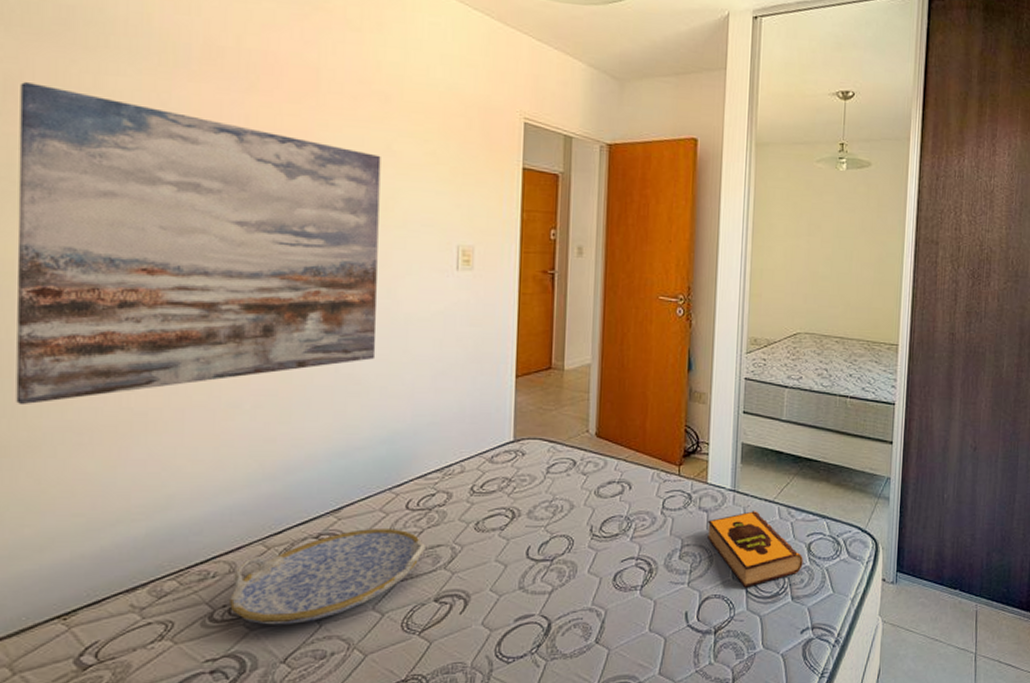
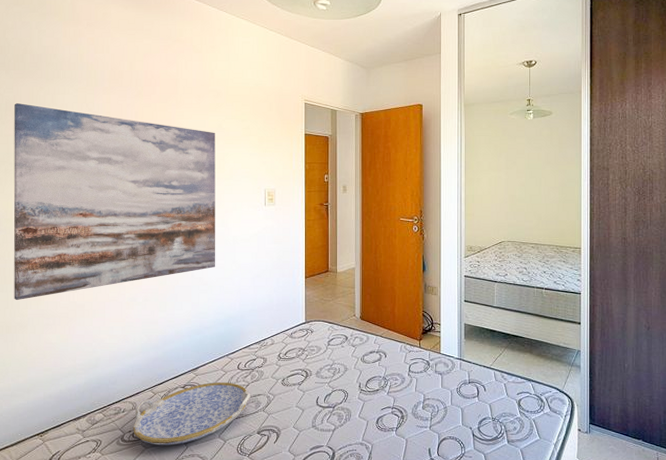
hardback book: present [707,511,803,588] -> none [442,374,515,432]

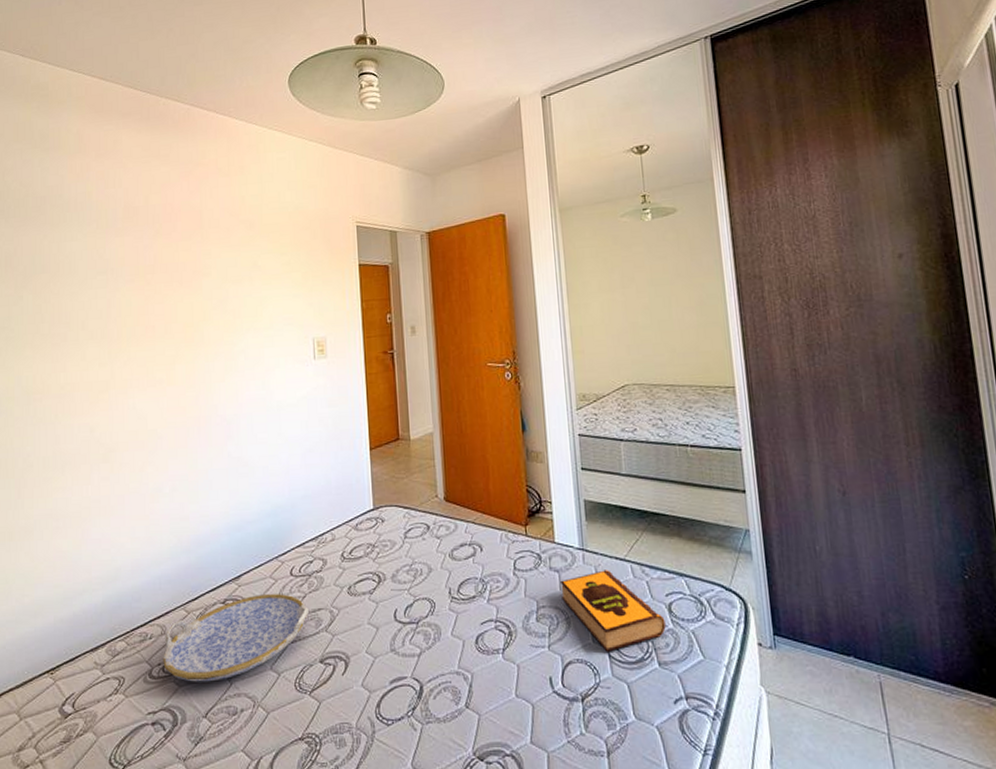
wall art: present [13,103,216,301] -> none [15,256,258,499]
hardback book: none [442,374,515,432] -> present [560,570,666,652]

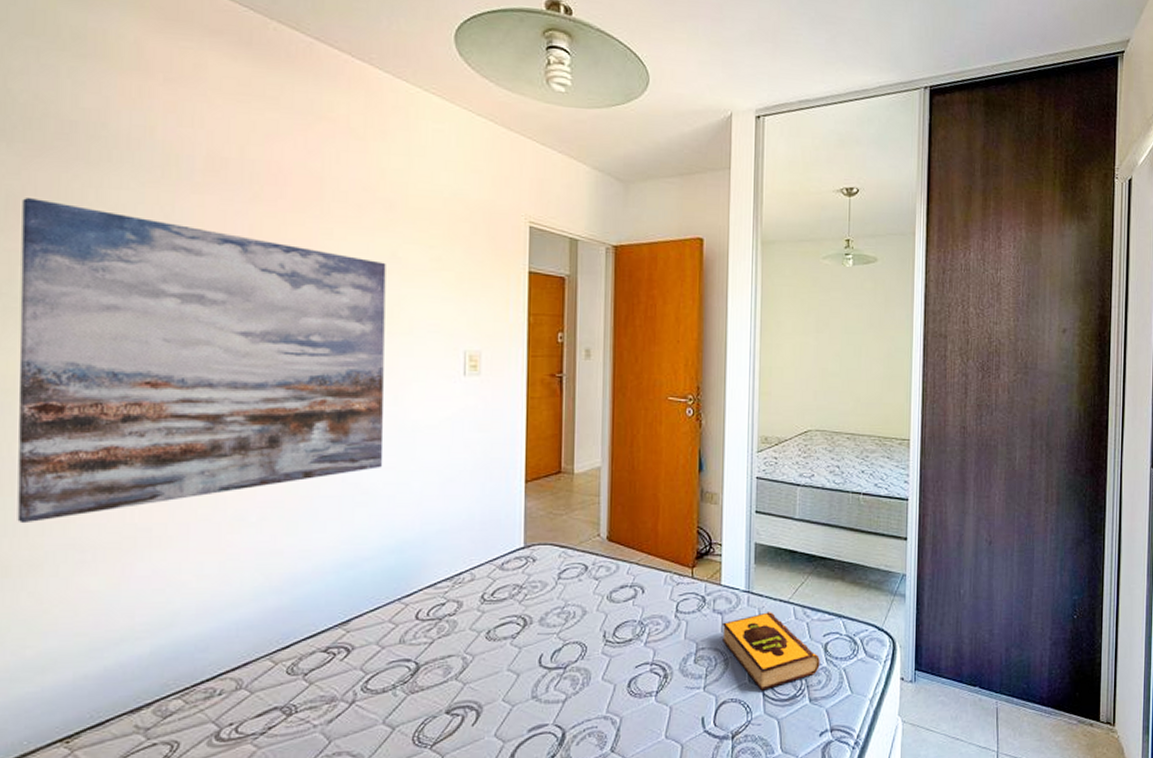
wall art: none [15,256,258,499] -> present [17,198,386,524]
serving tray: present [163,594,309,682] -> none [237,640,436,743]

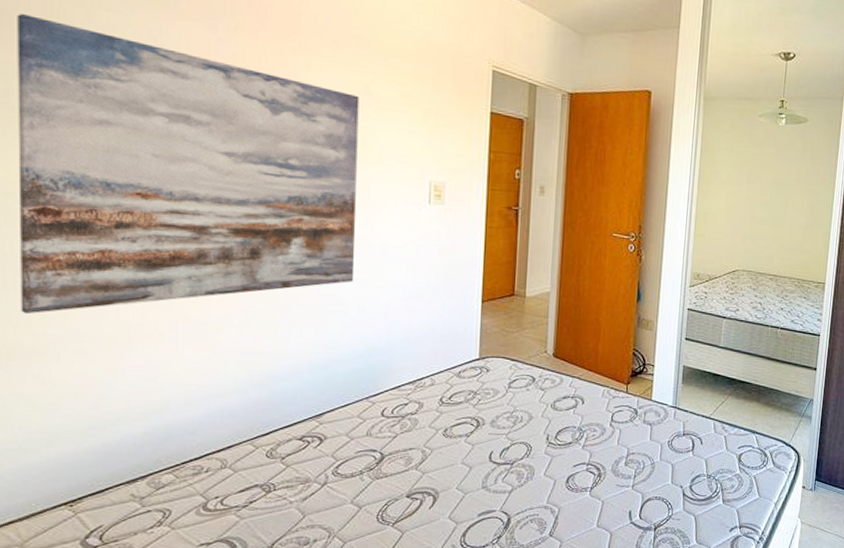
hardback book: present [722,612,820,691] -> none [650,425,734,492]

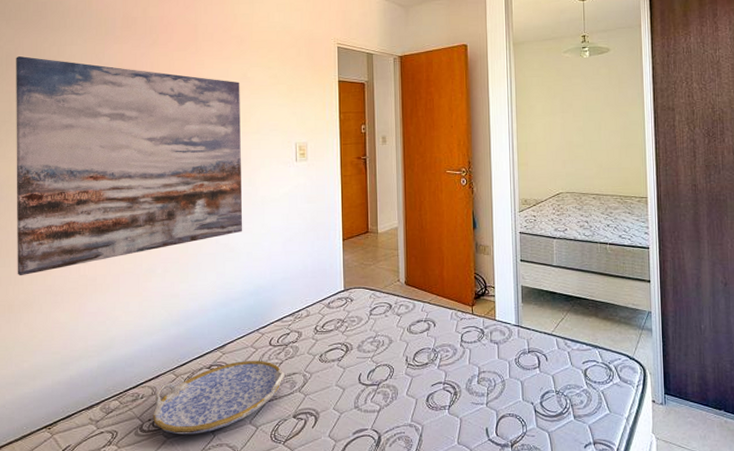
serving tray: none [222,433,399,515] -> present [153,361,285,435]

